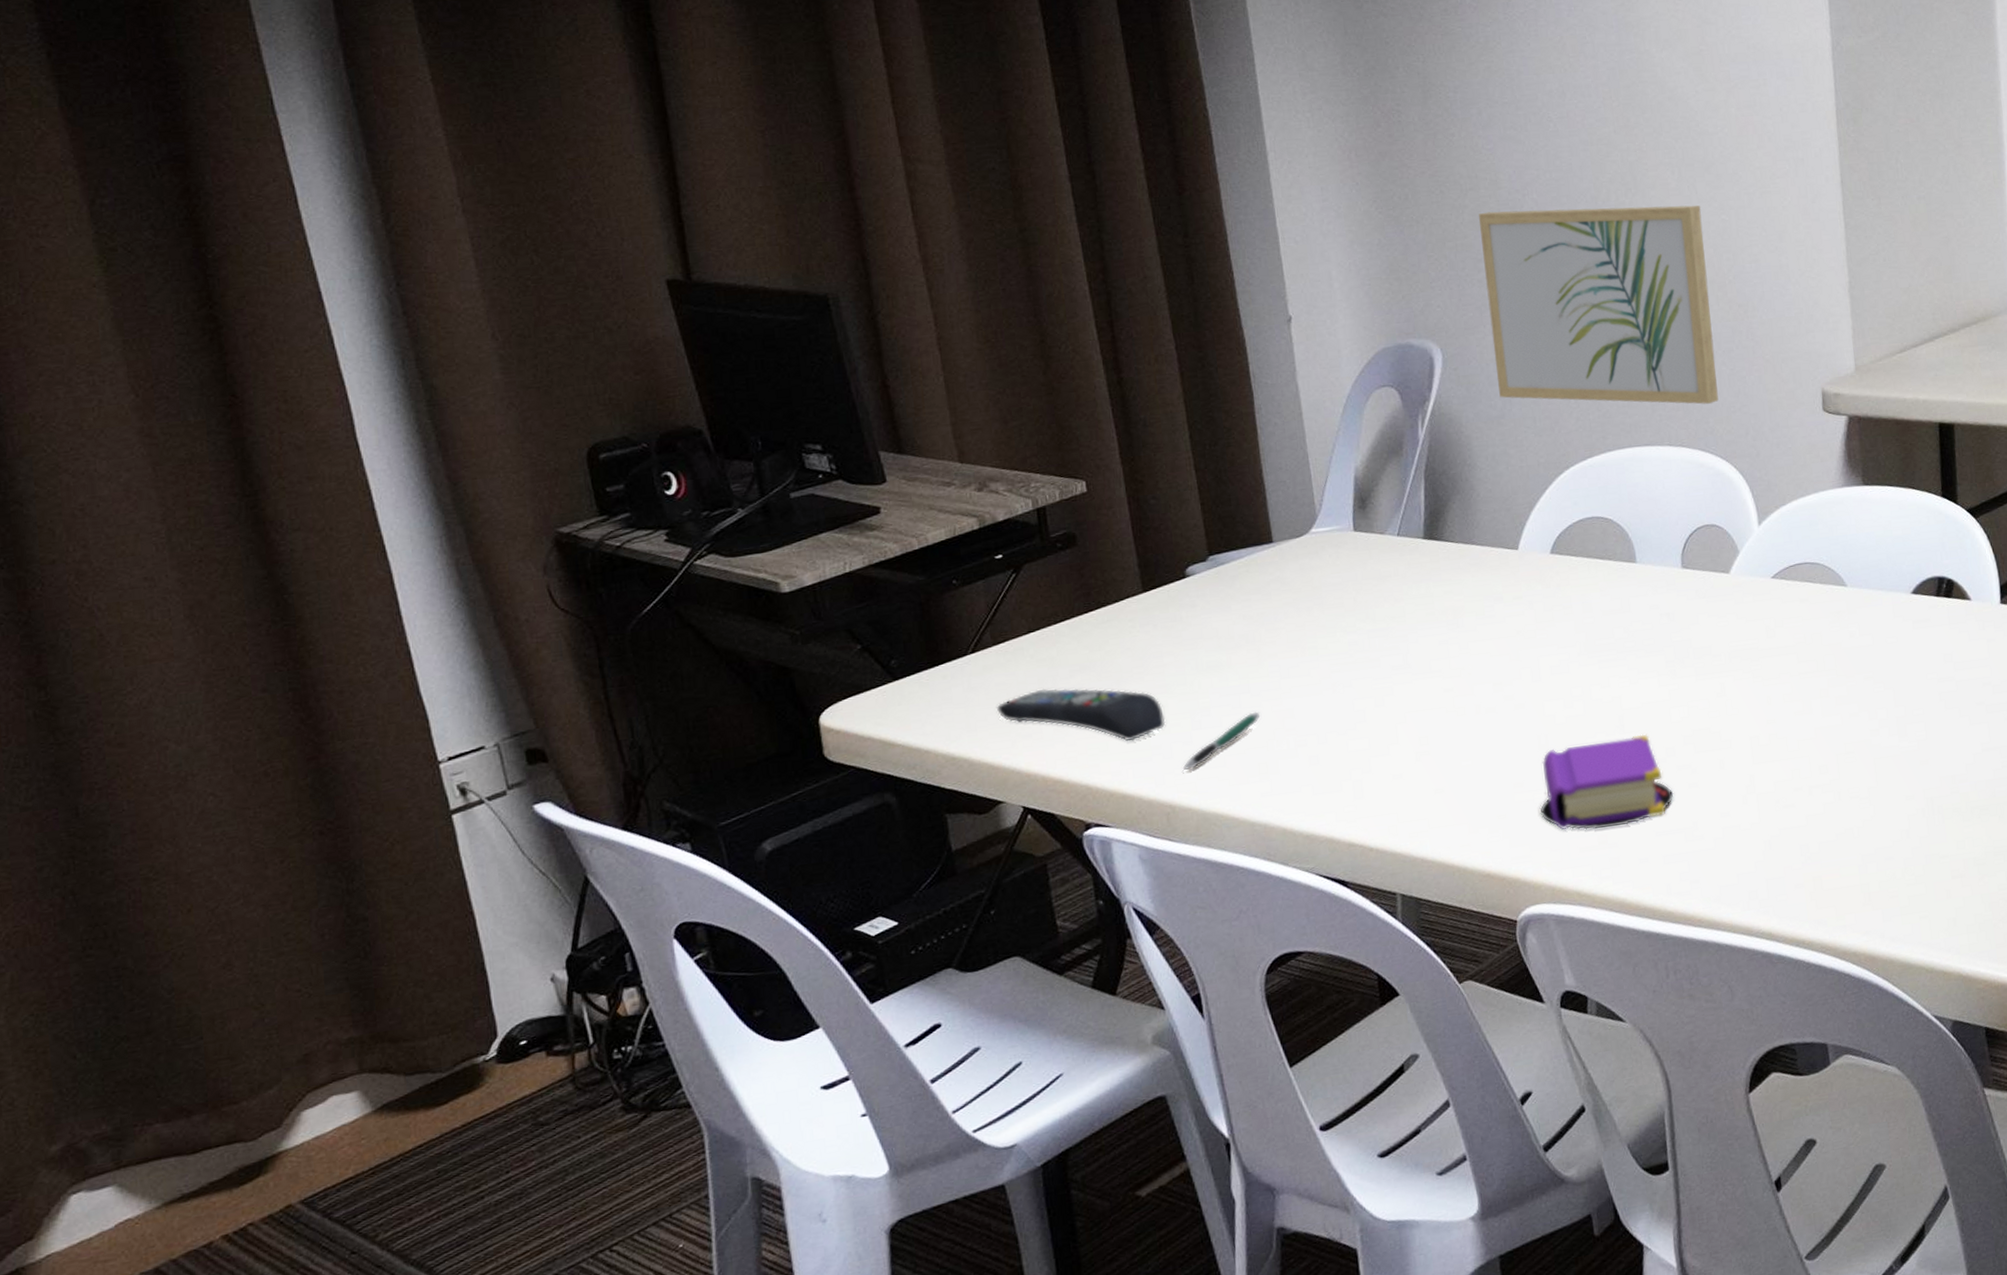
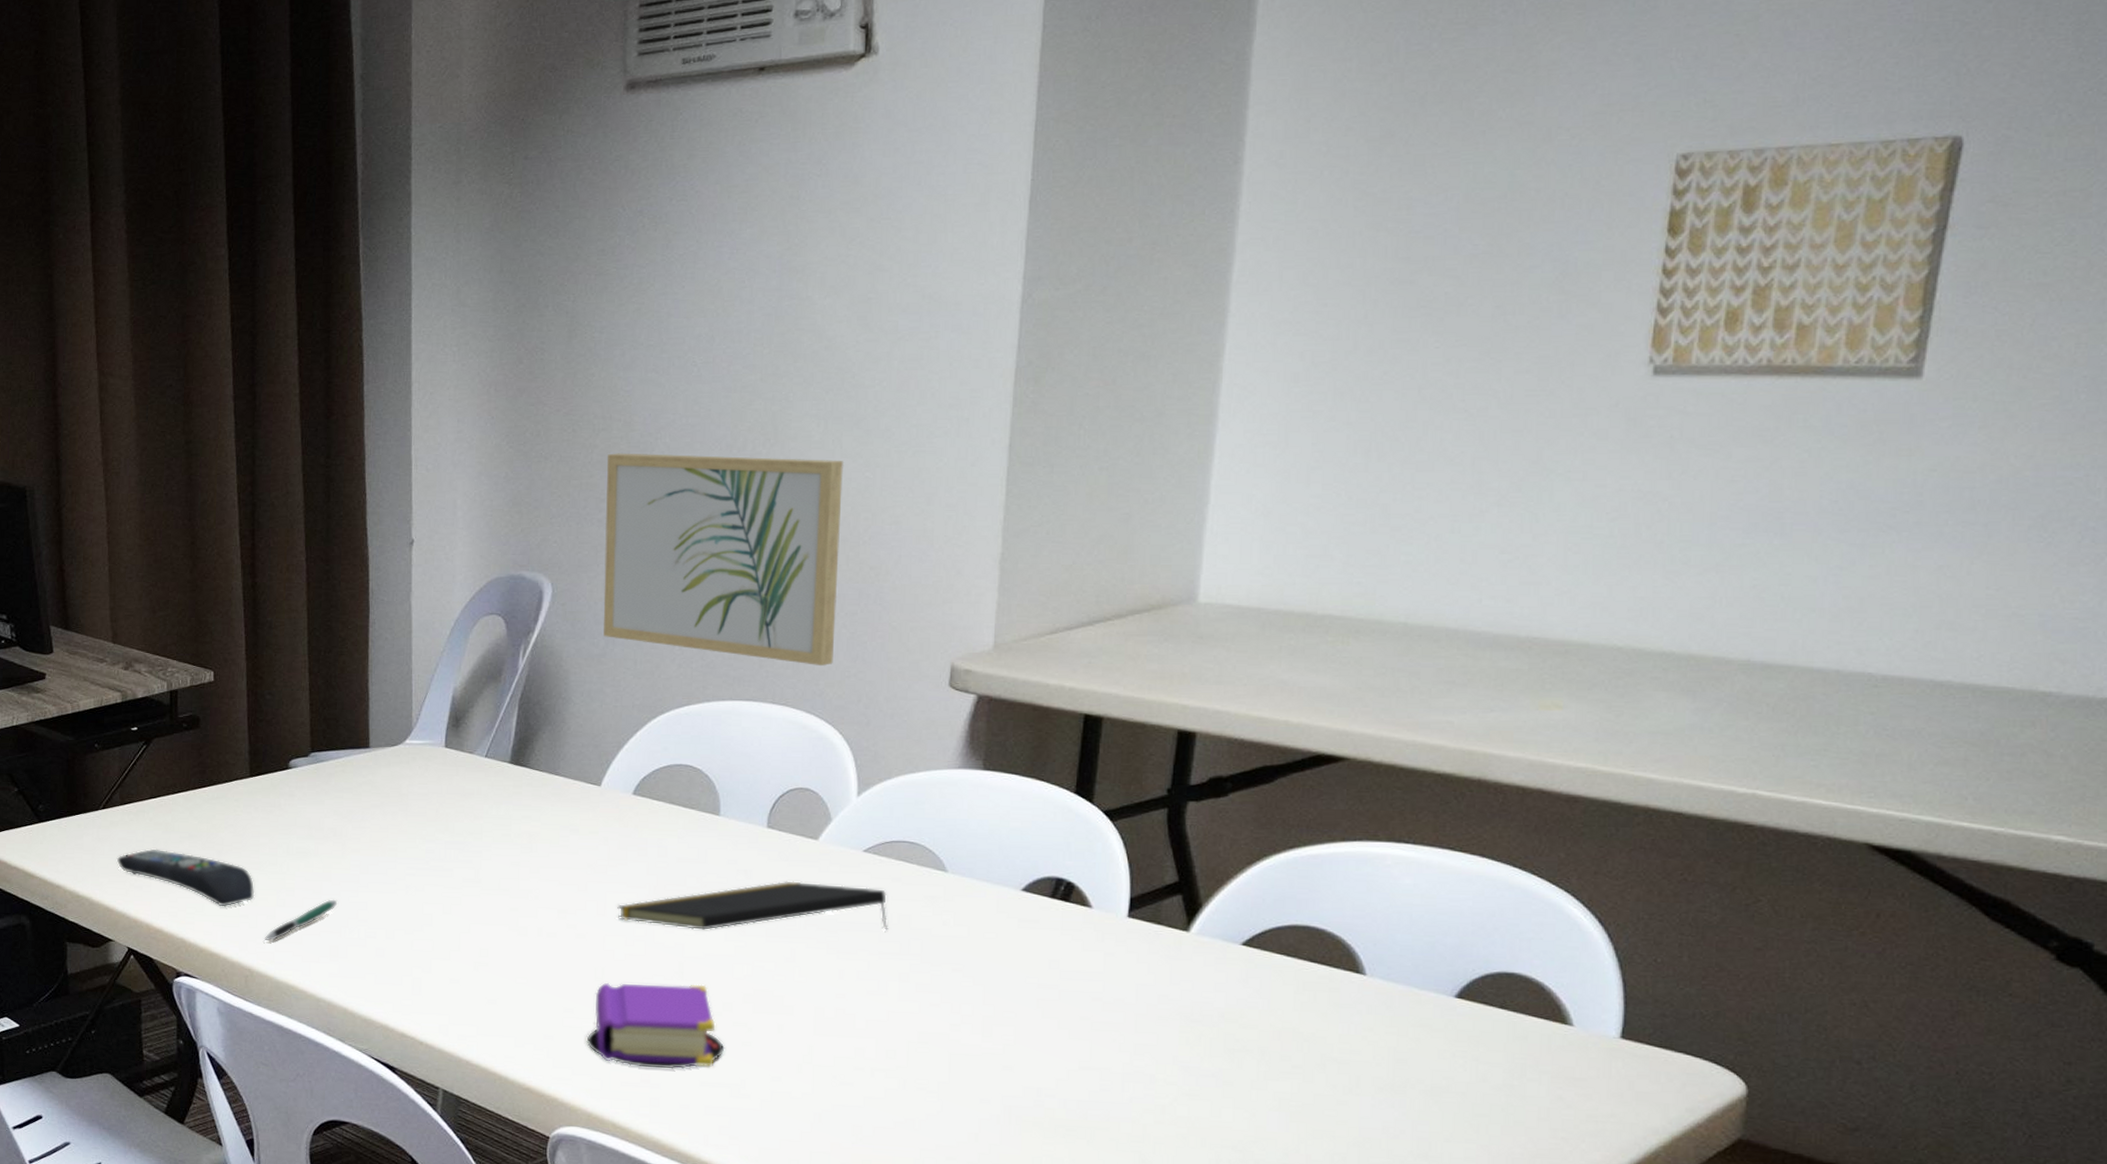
notepad: none [1551,612,1804,683] -> present [617,881,888,930]

